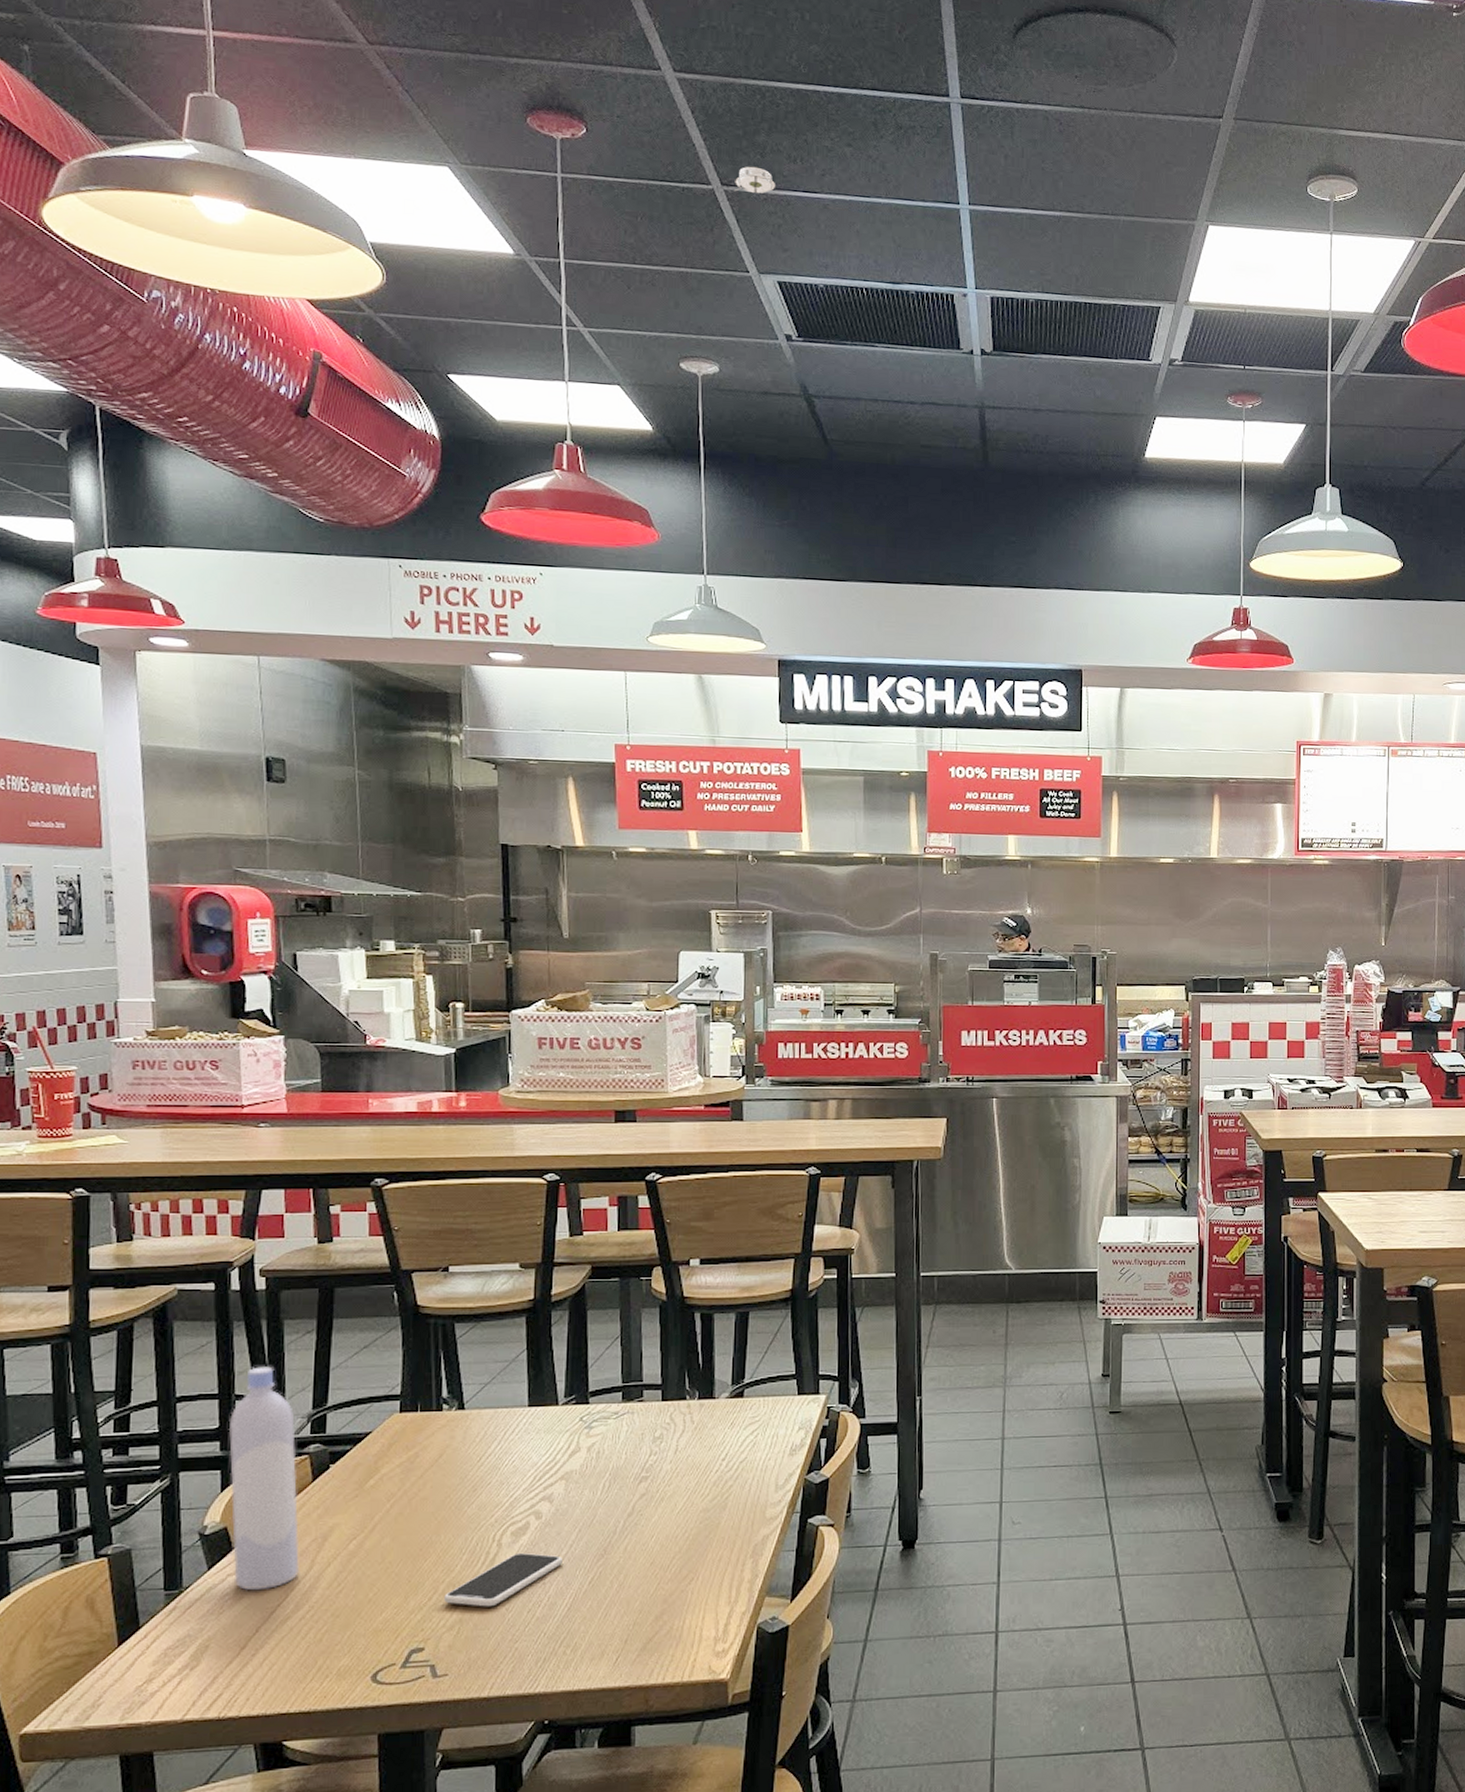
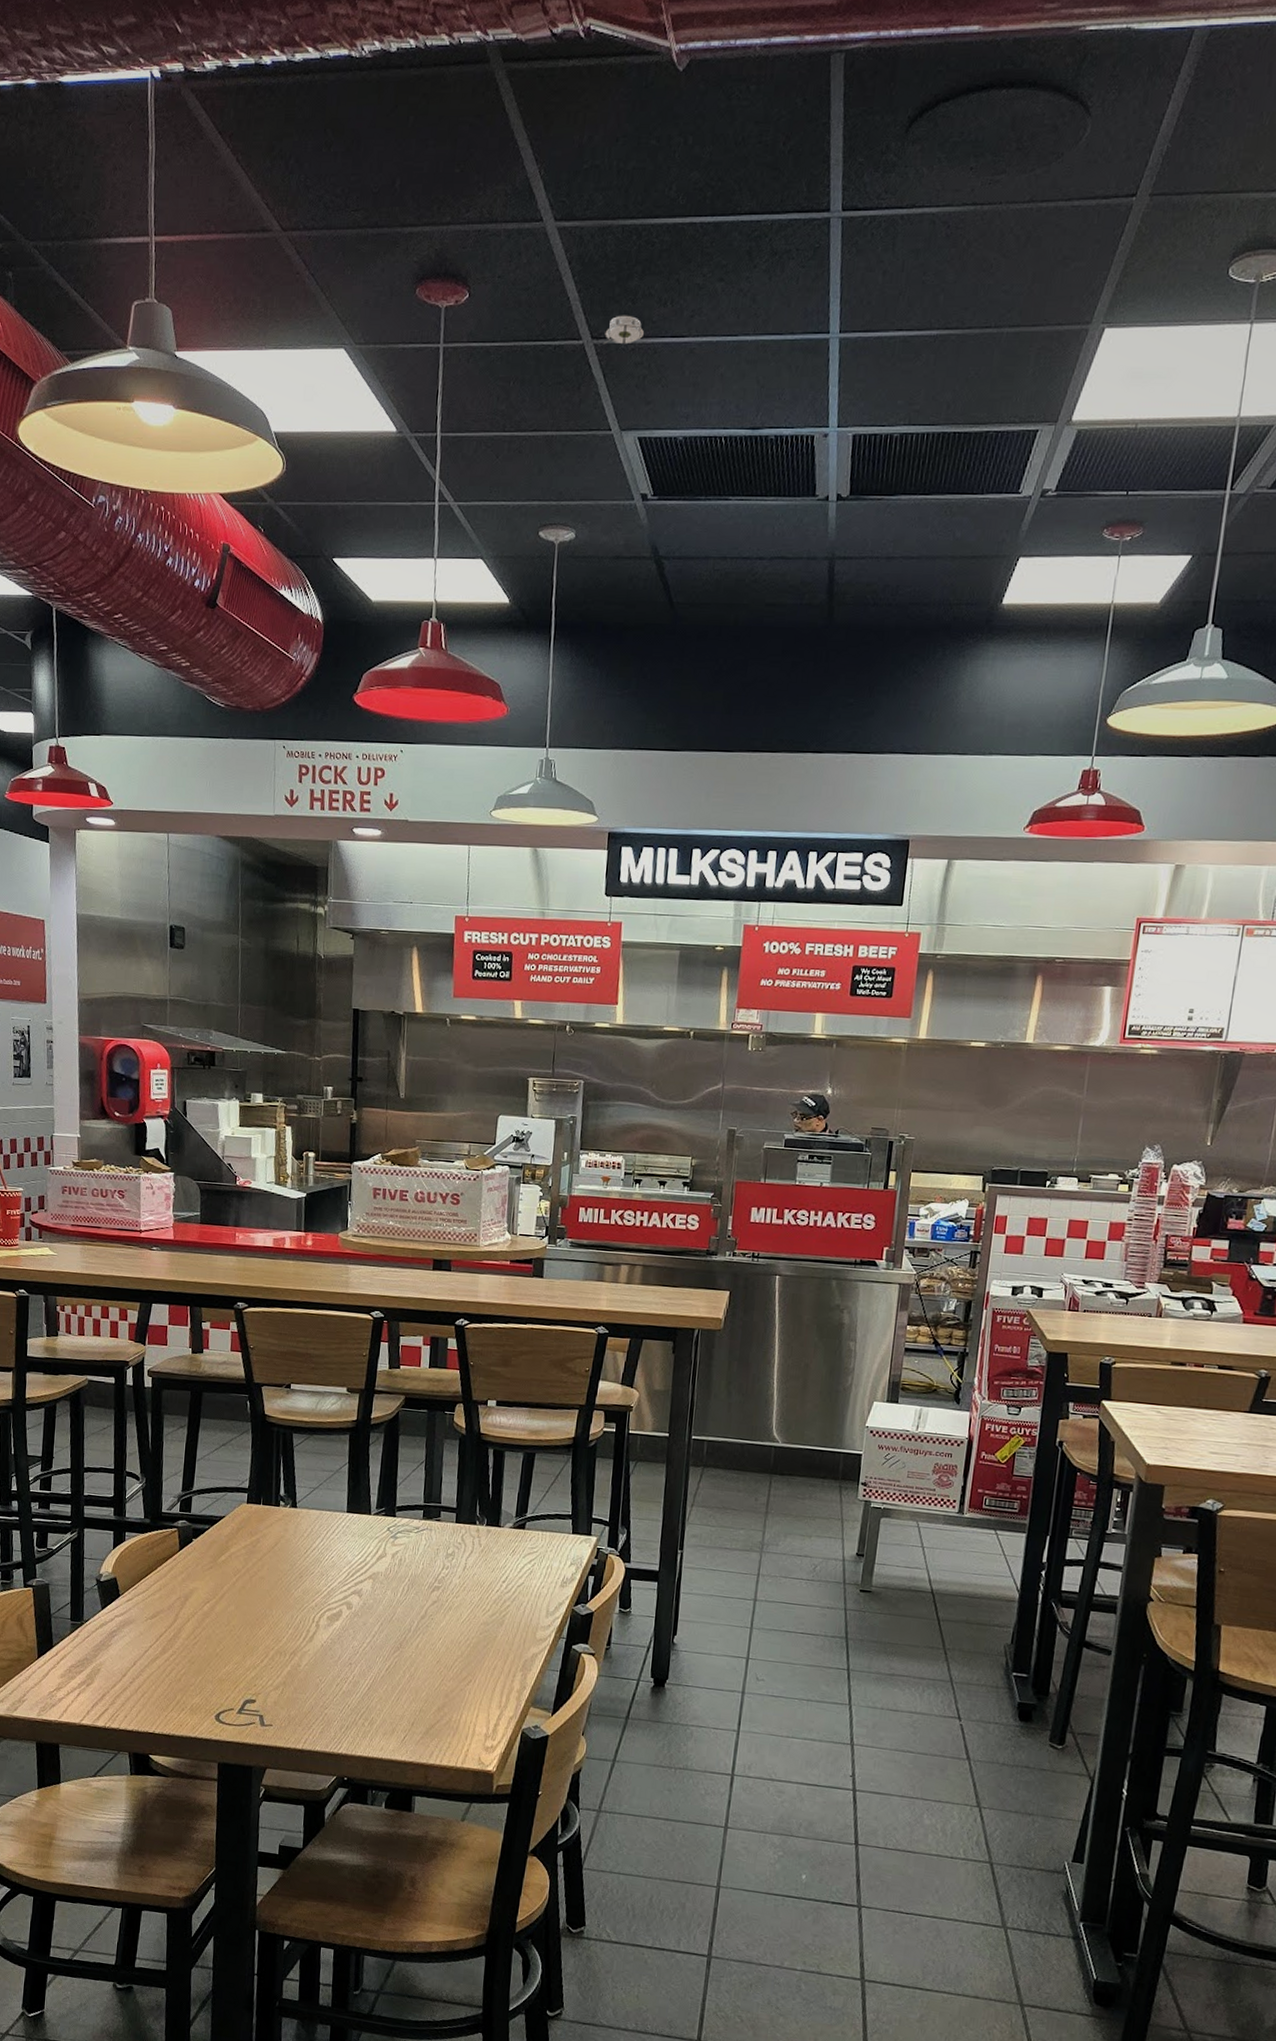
bottle: present [228,1366,299,1591] -> none [119,1451,169,1633]
smartphone: present [444,1553,562,1607] -> none [273,1635,366,1676]

